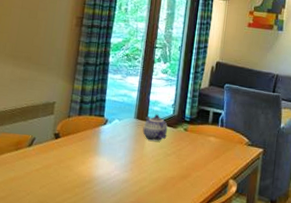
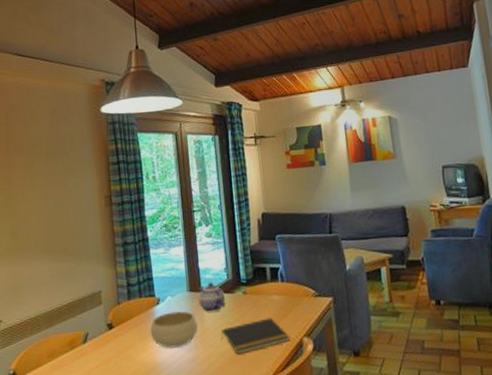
bowl: none [92,133,138,167] -> present [150,311,198,348]
notepad: none [156,156,218,184] -> present [221,317,290,355]

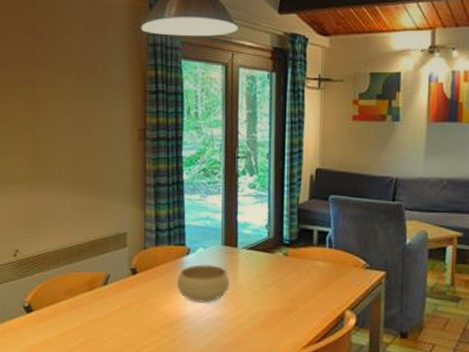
teapot: present [198,282,225,312] -> none [233,238,263,270]
notepad: present [221,317,290,355] -> none [254,284,331,319]

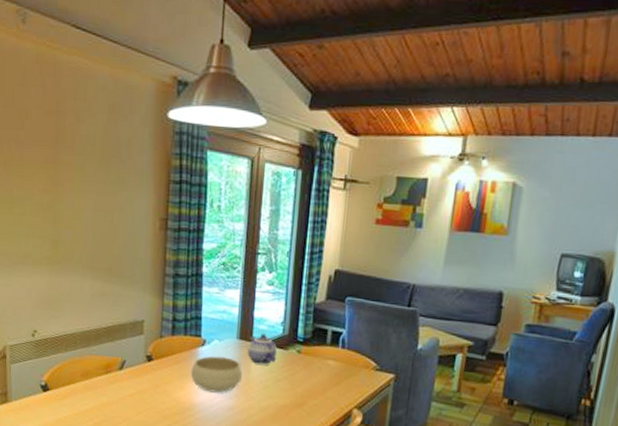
teapot: none [233,238,263,270] -> present [247,333,277,365]

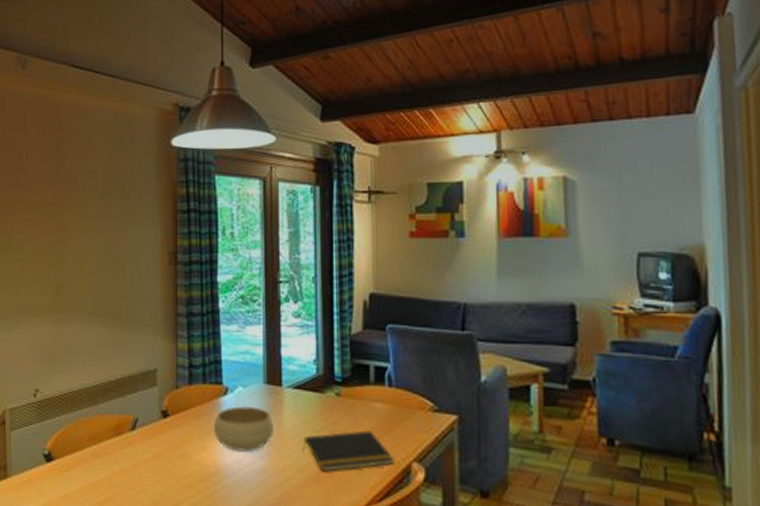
teapot: present [247,333,277,365] -> none [277,375,311,413]
notepad: none [265,381,339,412] -> present [303,430,394,472]

